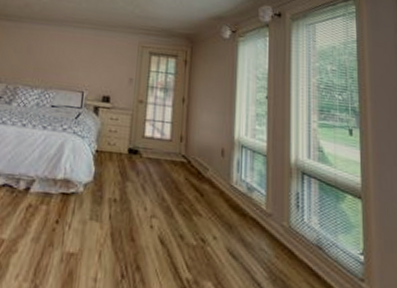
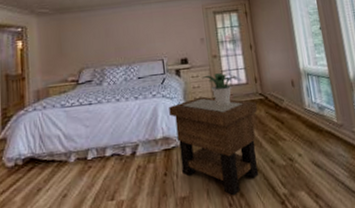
side table: none [76,143,177,267] -> present [169,96,259,196]
potted plant: none [121,120,161,159] -> present [202,73,237,105]

